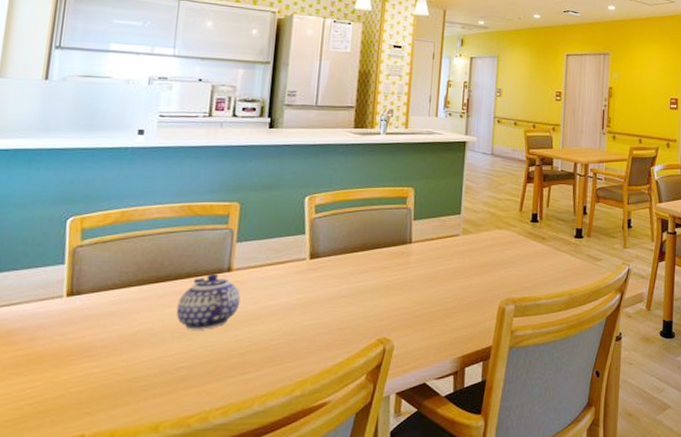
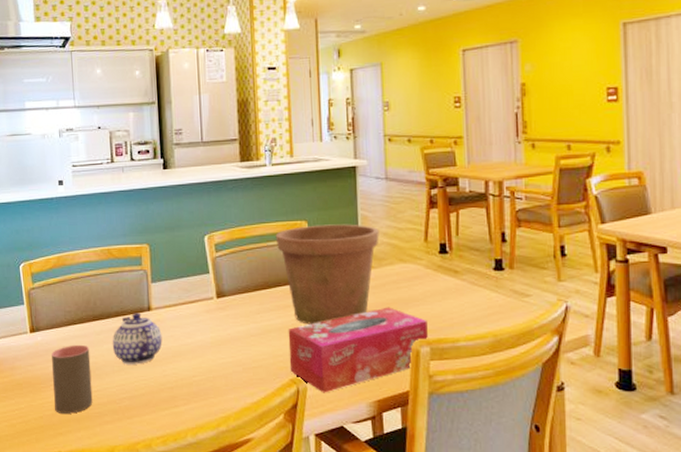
cup: none [85,309,146,390] -> present [52,344,93,414]
tissue box: none [378,269,515,352] -> present [288,307,428,393]
flower pot: none [380,192,481,285] -> present [275,224,379,325]

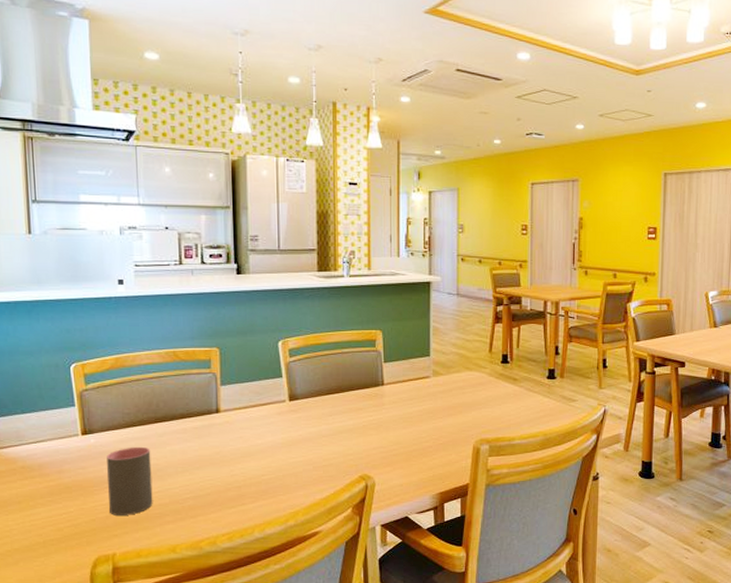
teapot: present [112,313,162,365] -> none [176,415,231,465]
flower pot: present [275,224,379,325] -> none [350,334,449,426]
tissue box: present [288,307,428,393] -> none [359,410,488,488]

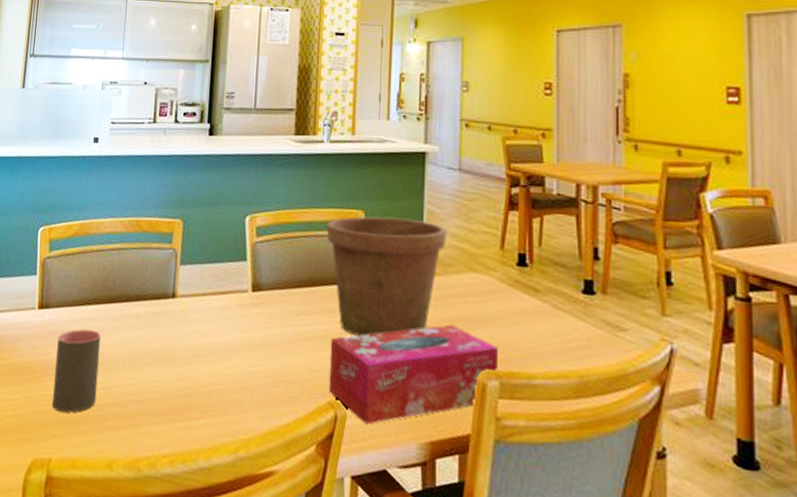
flower pot: none [350,334,449,426] -> present [326,216,447,337]
tissue box: none [359,410,488,488] -> present [328,324,498,425]

